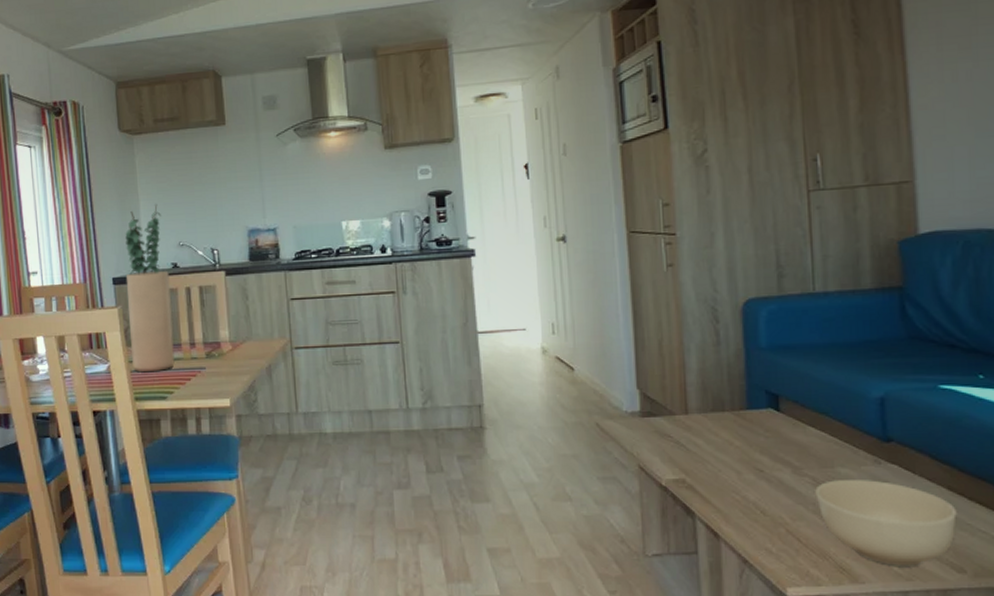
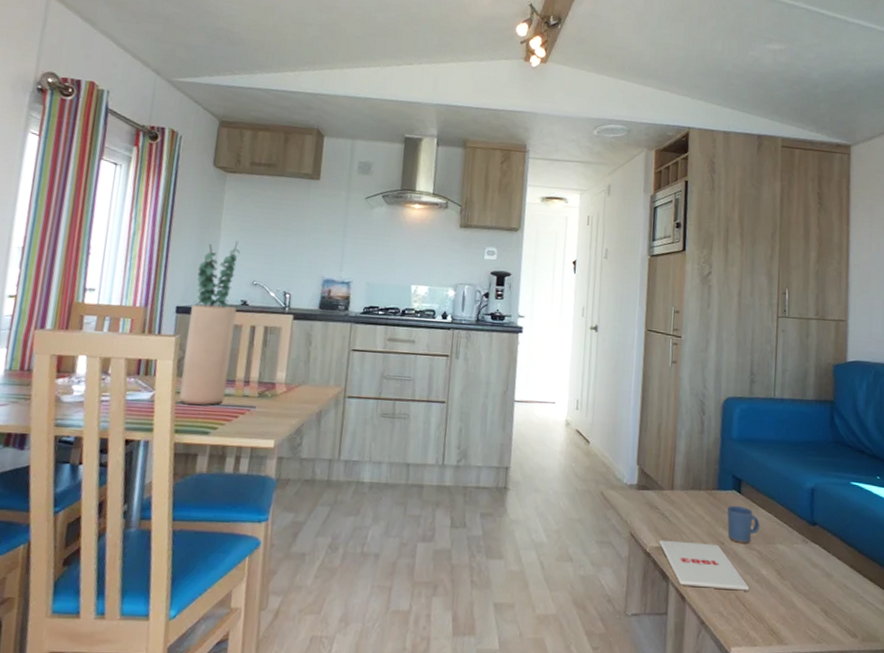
magazine: none [677,471,805,524] -> present [659,540,750,591]
mug: none [763,425,810,469] -> present [727,505,760,543]
bowl: present [815,480,957,566] -> none [759,555,855,631]

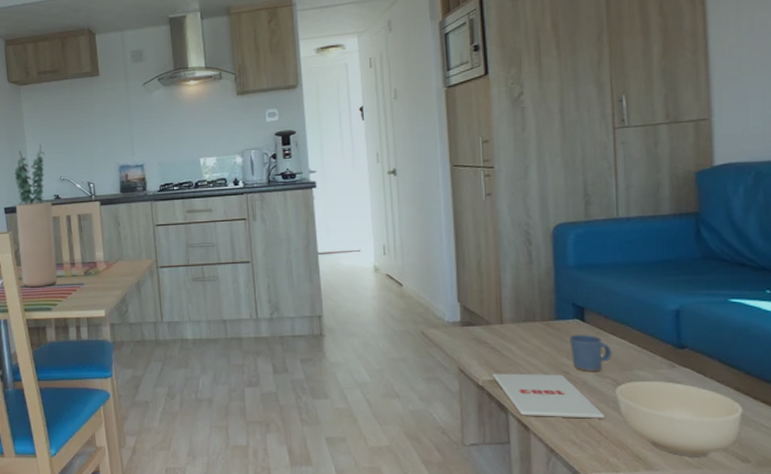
bowl: none [759,555,855,631] -> present [615,381,743,456]

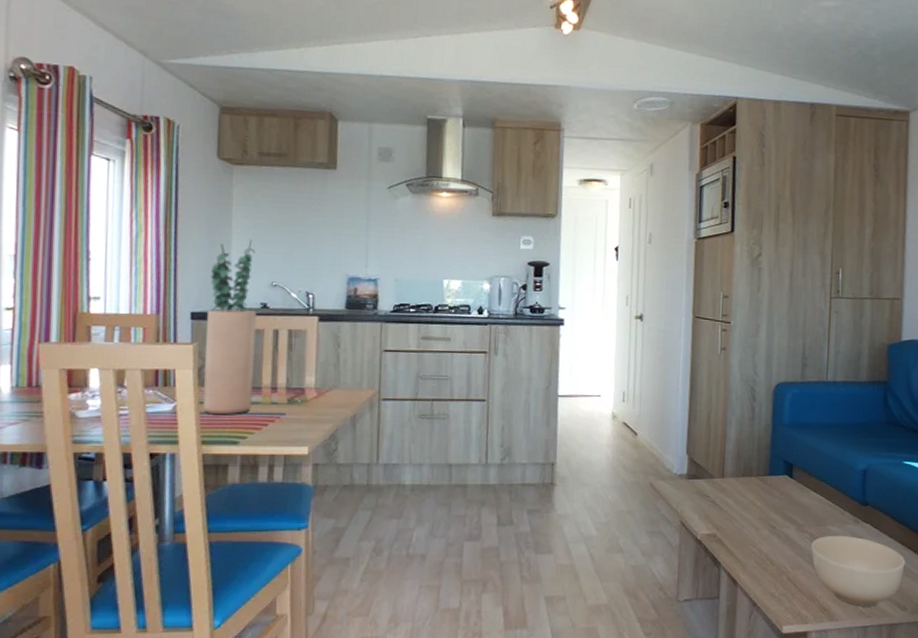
magazine: present [492,373,606,419] -> none [710,527,801,572]
mug: present [570,334,612,371] -> none [778,490,811,526]

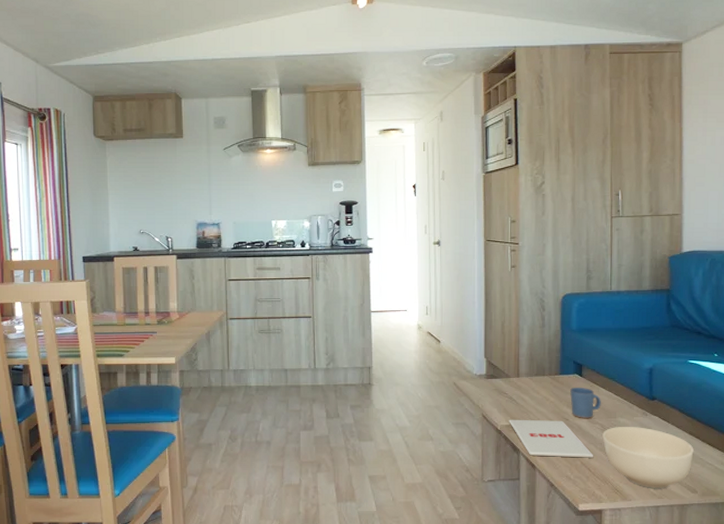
vase: present [203,239,257,415] -> none [94,197,131,334]
magazine: none [710,527,801,572] -> present [509,419,594,458]
mug: none [778,490,811,526] -> present [570,387,601,418]

